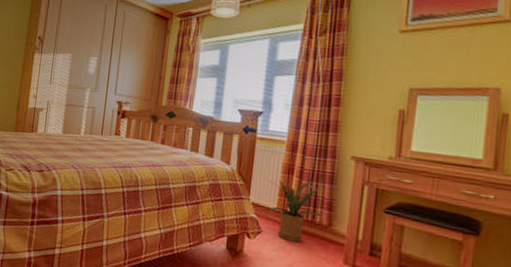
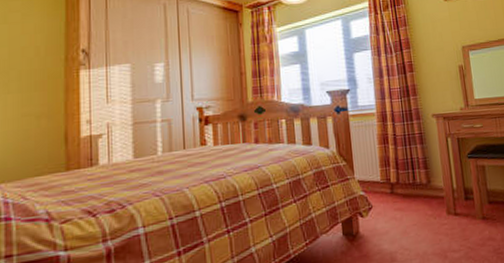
house plant: present [267,179,324,243] -> none [367,143,422,209]

